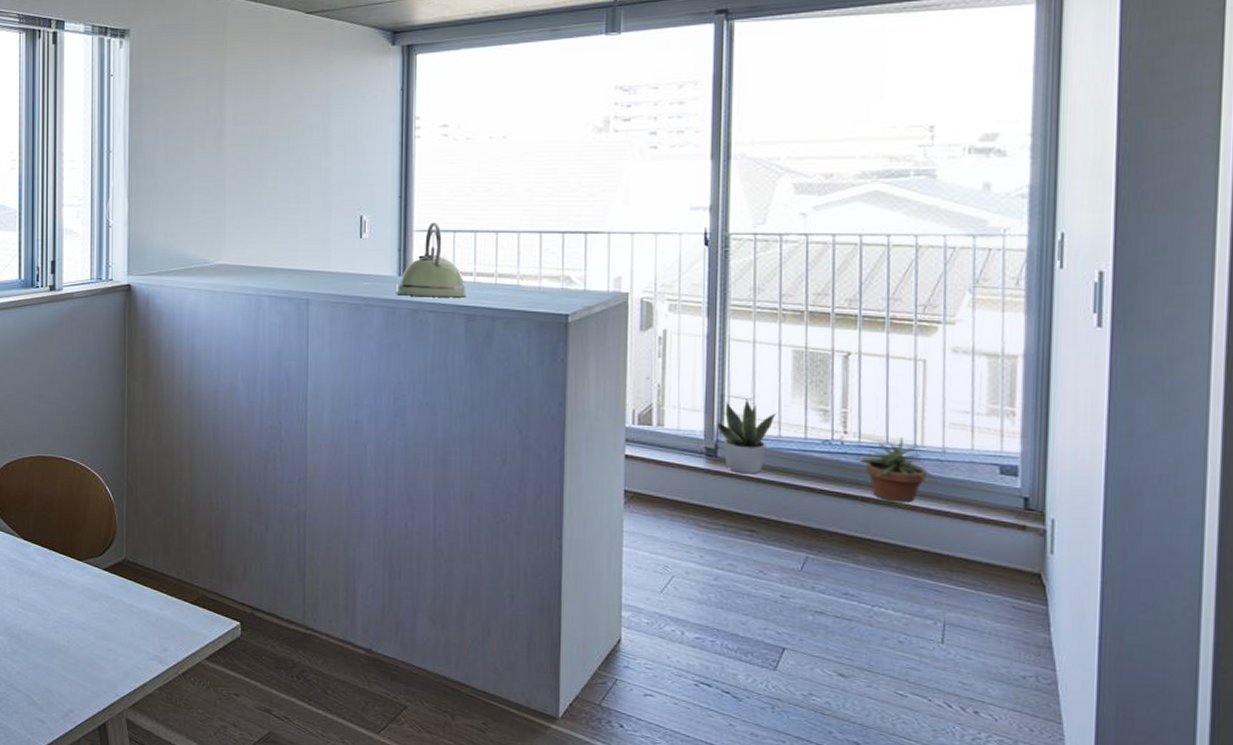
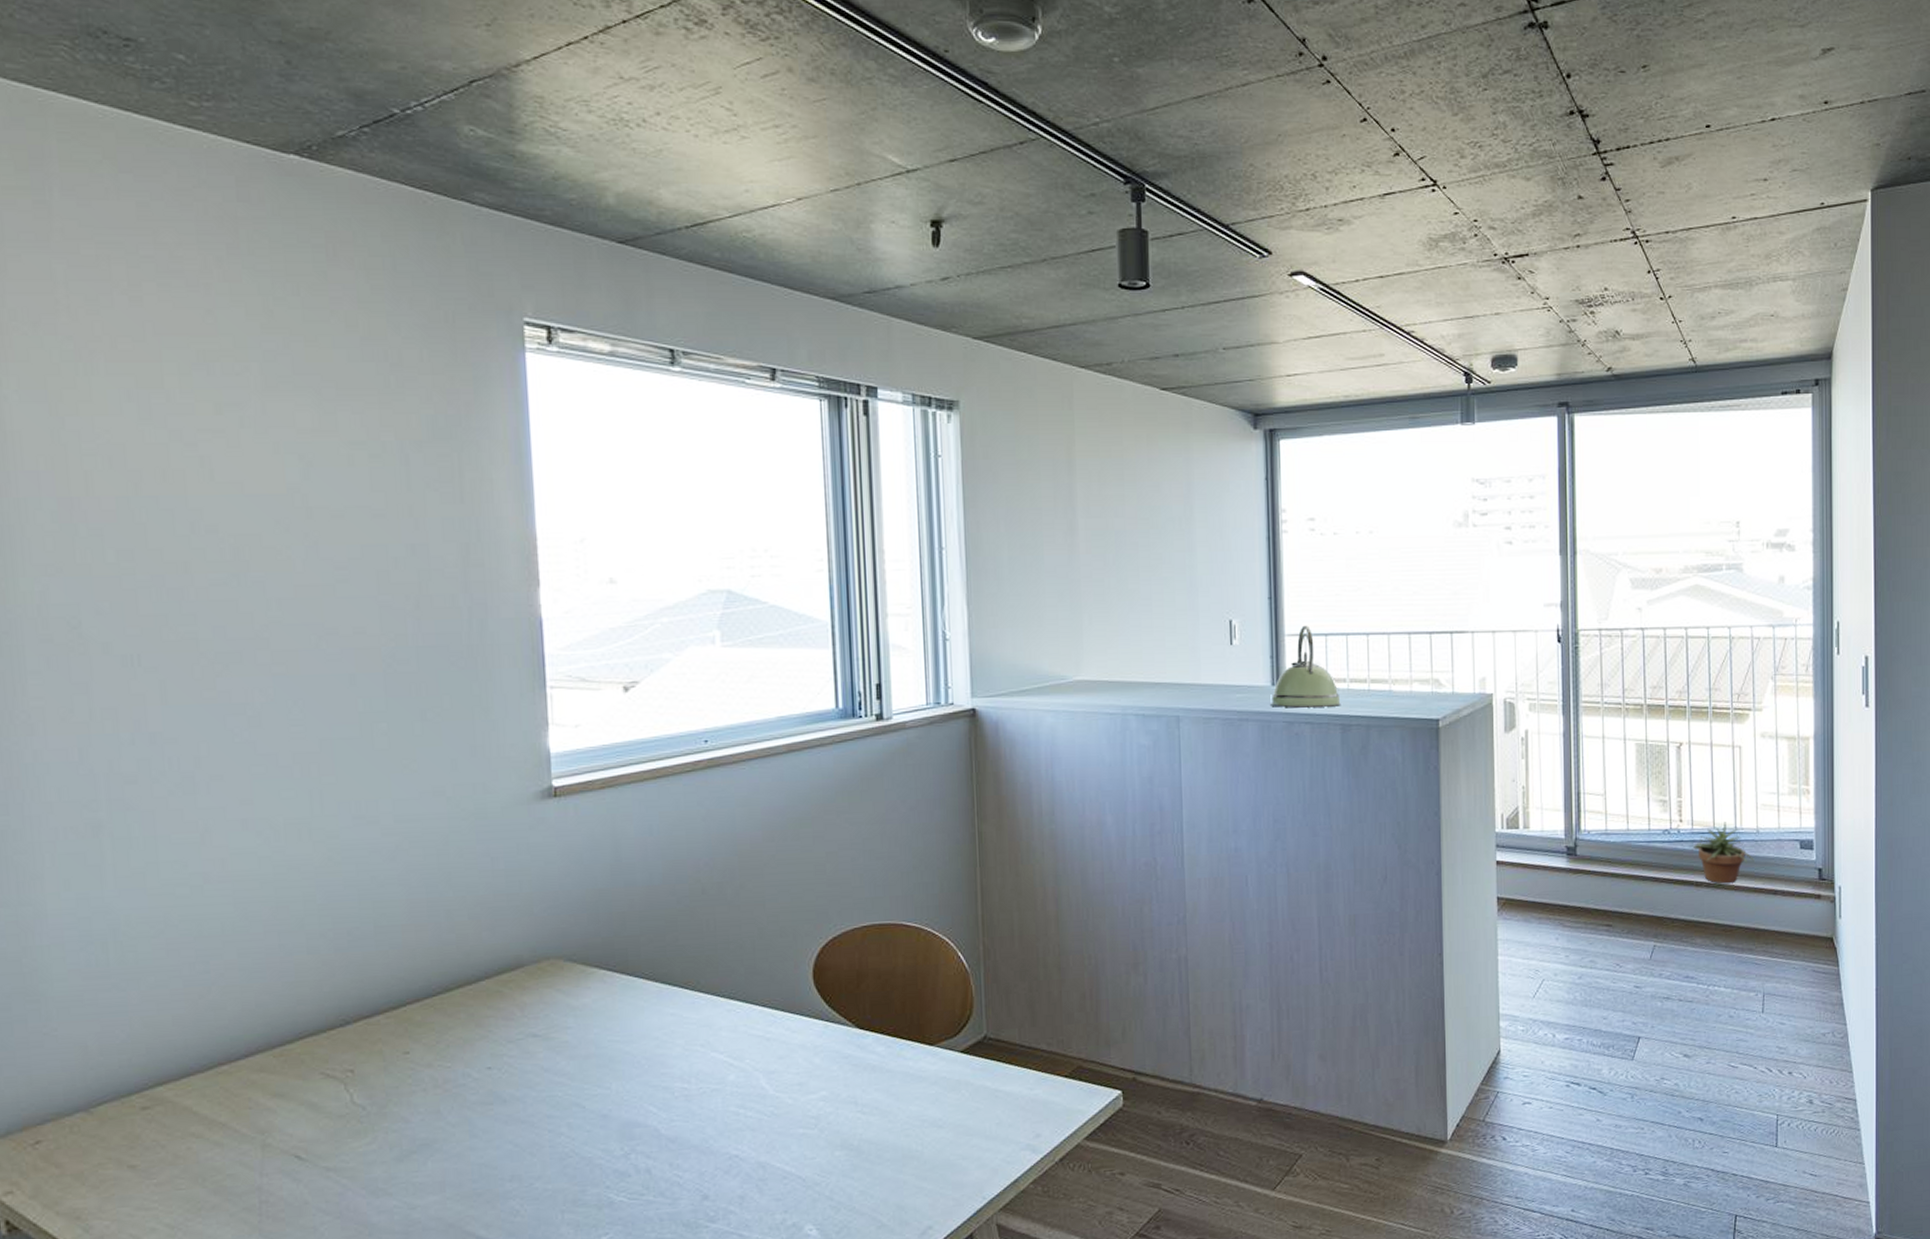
potted plant: present [717,398,777,474] -> none [1575,794,1625,870]

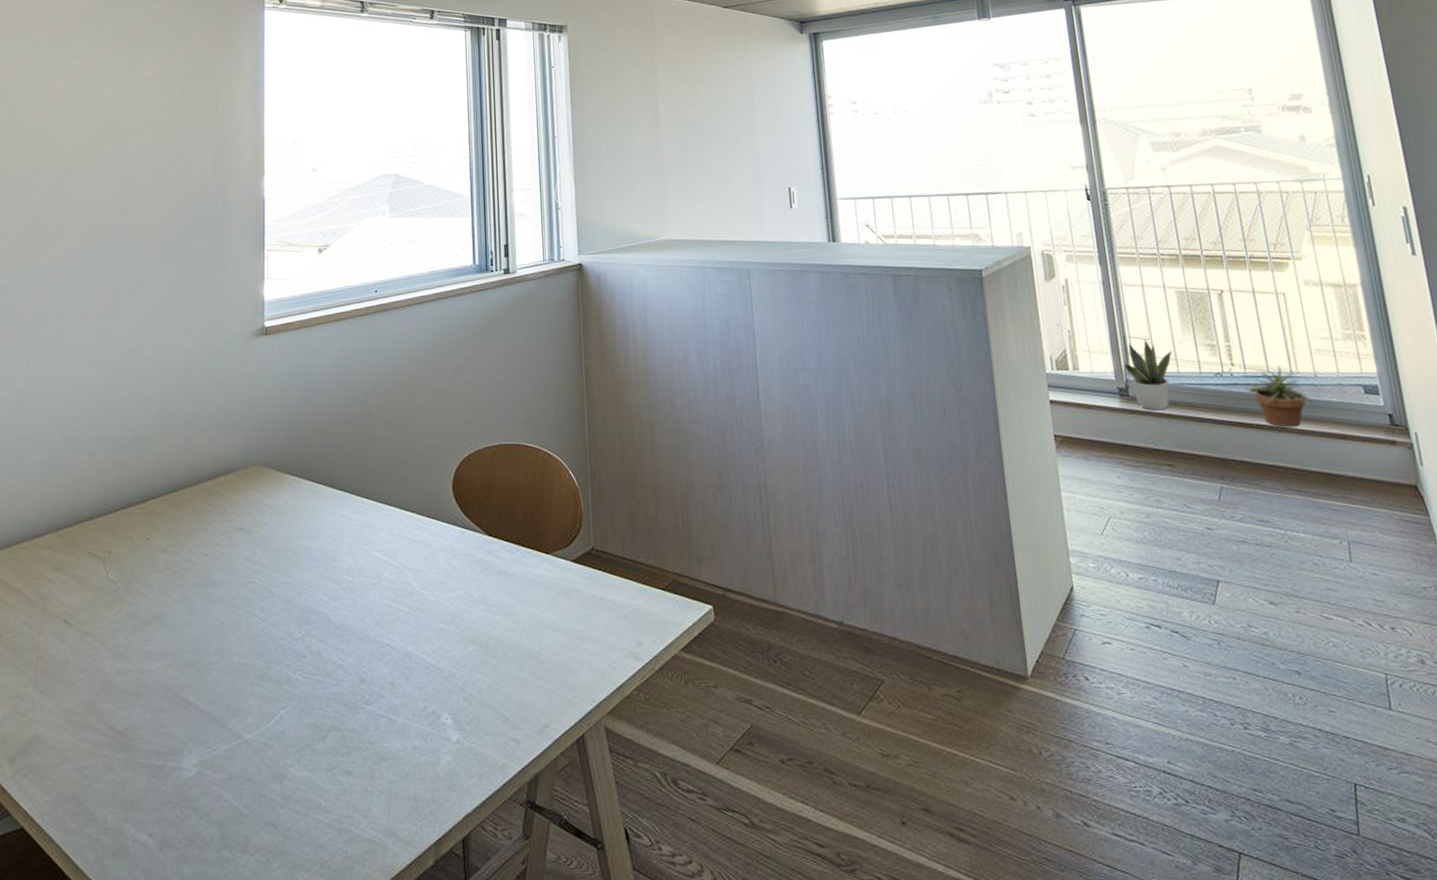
kettle: present [1271,625,1341,708] -> none [828,190,891,261]
potted plant: none [1575,794,1625,870] -> present [1124,338,1172,411]

